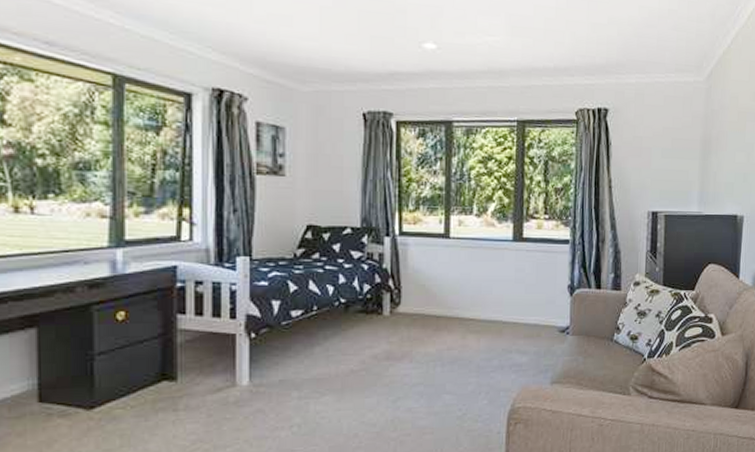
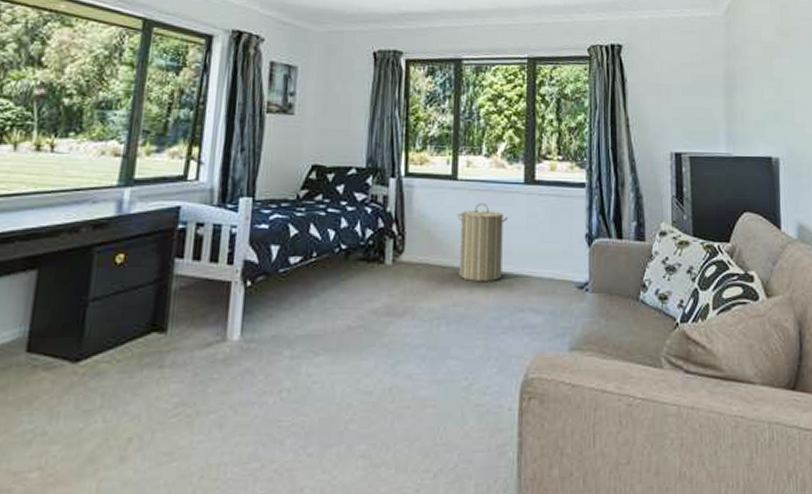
laundry hamper: none [450,259,497,328] -> present [457,203,508,281]

